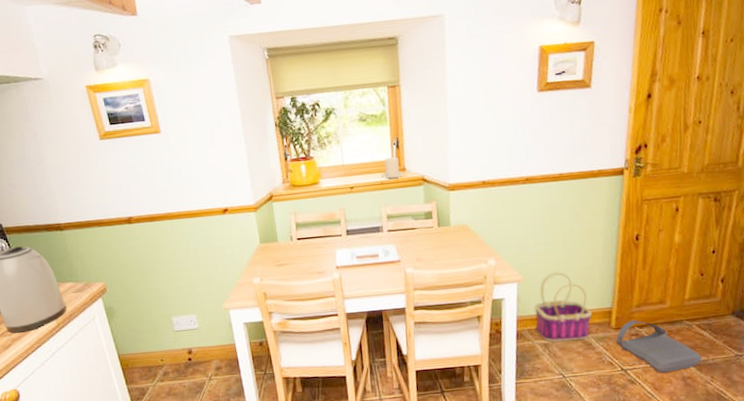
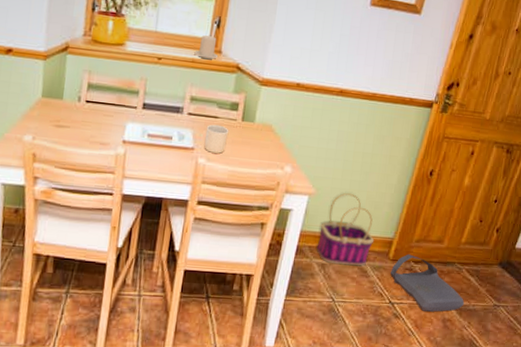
mug: none [407,234,429,261] -> present [204,124,229,154]

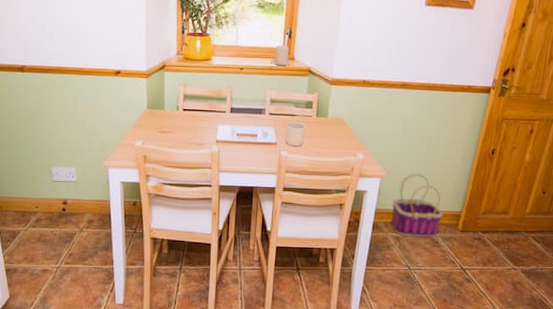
bag: present [390,254,465,312] -> none [460,225,533,276]

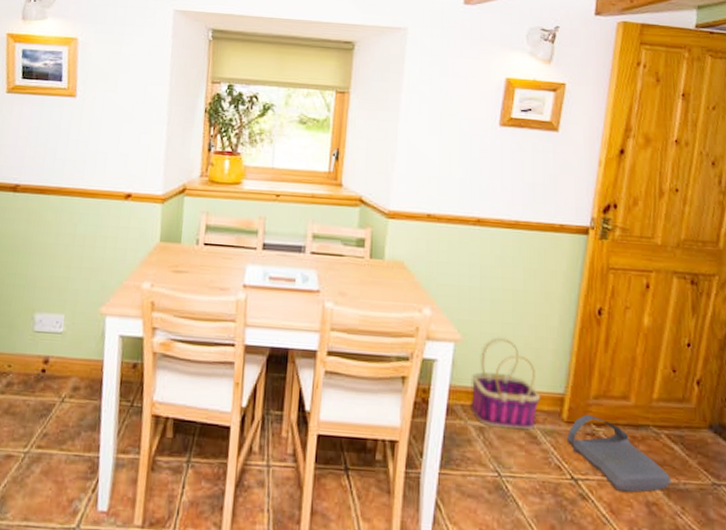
candle: present [271,46,292,66] -> none [313,169,339,194]
mug: present [285,121,306,146] -> none [330,263,357,296]
bag: none [460,225,533,276] -> present [566,414,672,492]

